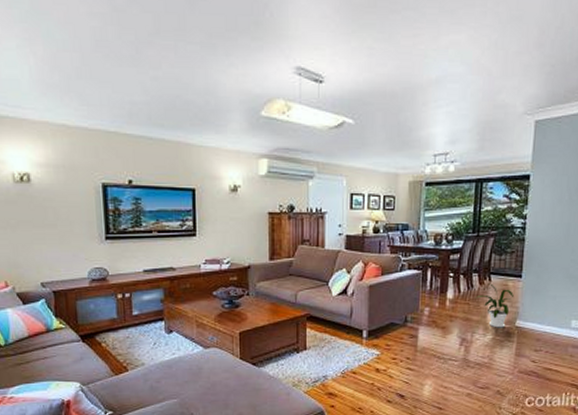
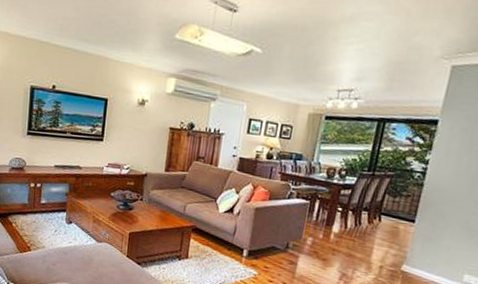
house plant: present [475,283,514,328] -> none [361,223,404,270]

